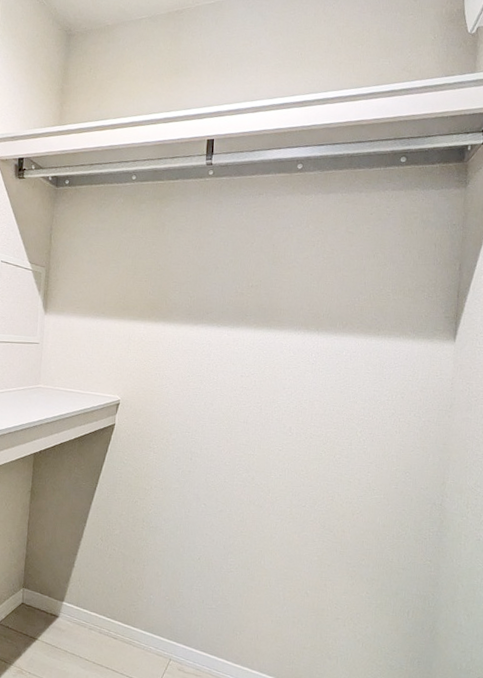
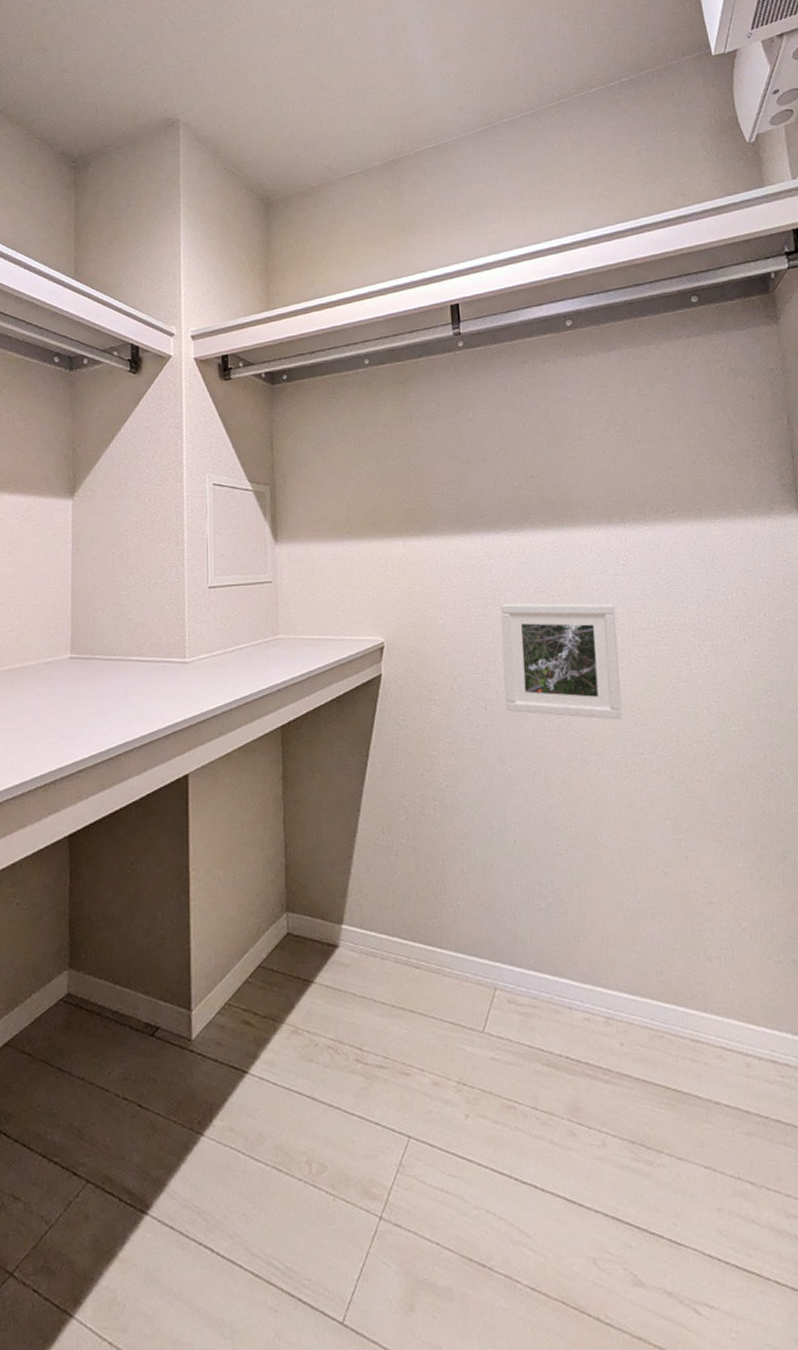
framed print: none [207,382,301,480] -> present [500,603,623,720]

